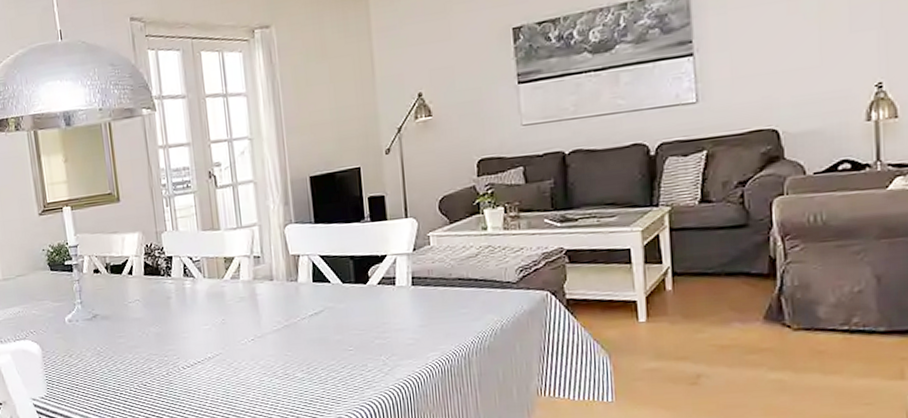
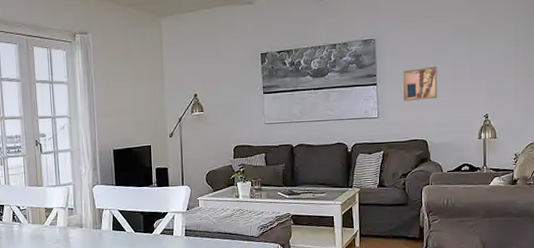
wall art: none [736,18,795,76] -> present [403,66,438,102]

